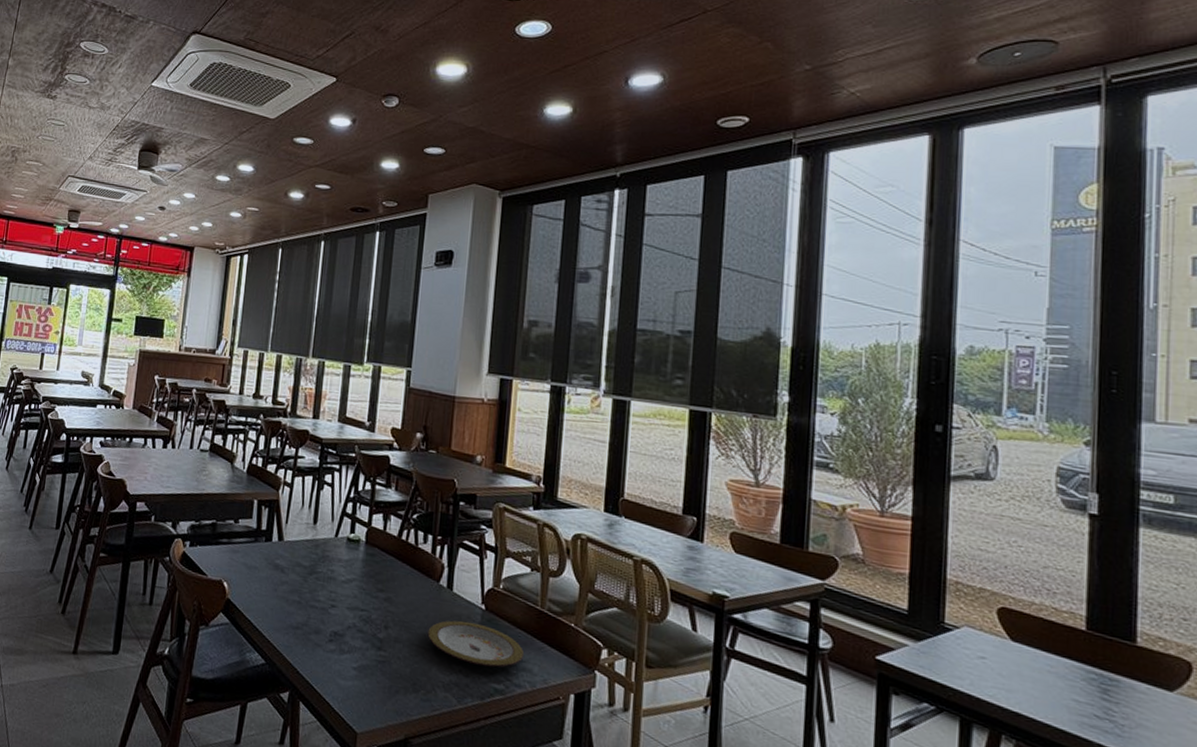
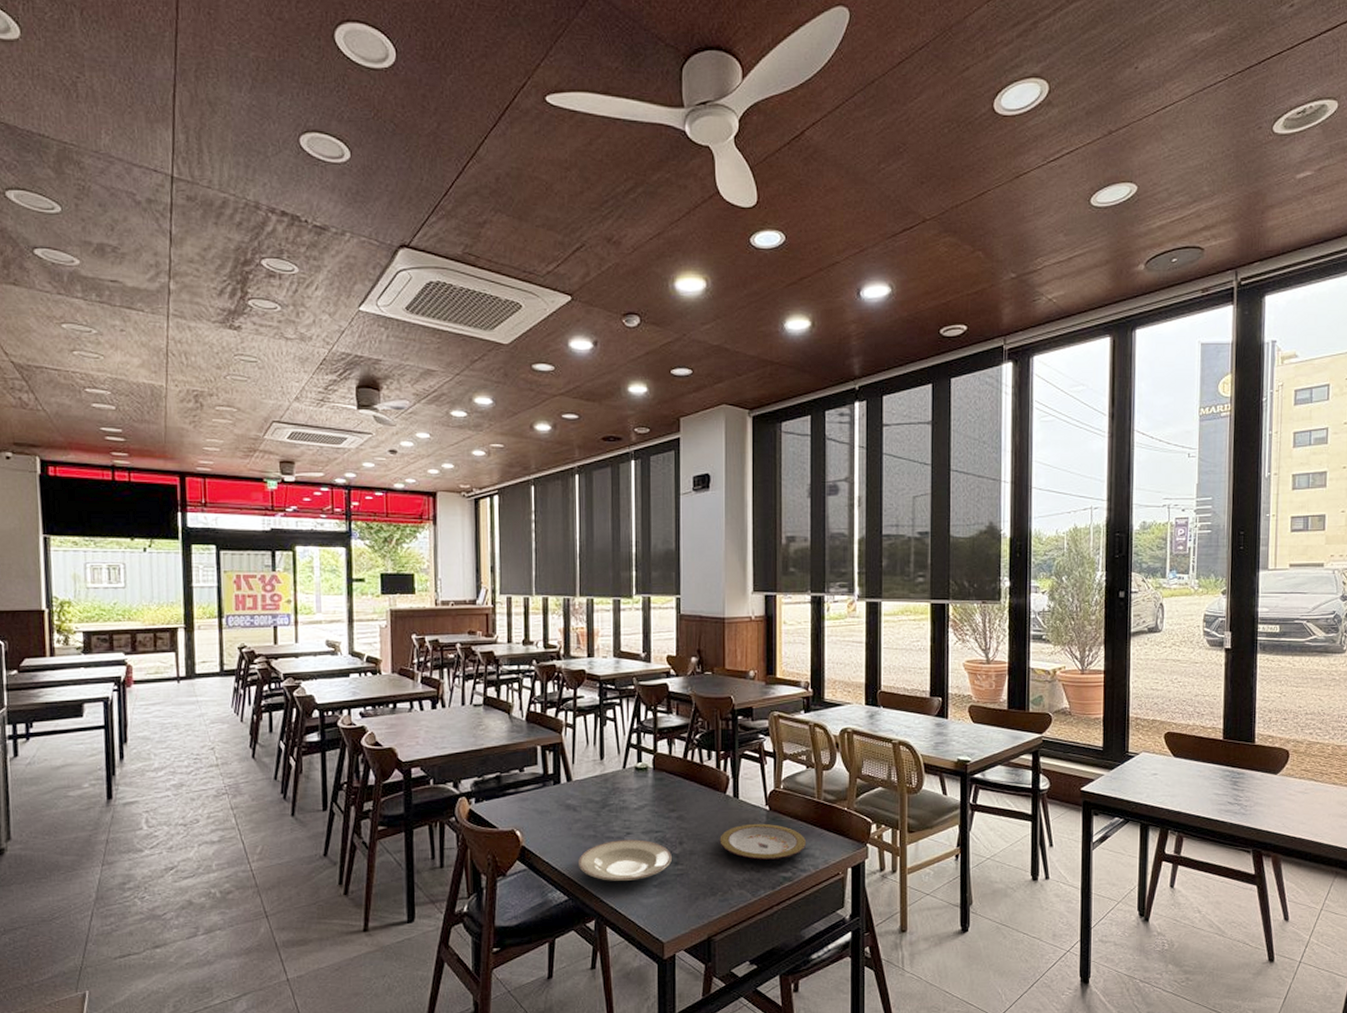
plate: none [279,610,375,658] -> present [577,839,672,881]

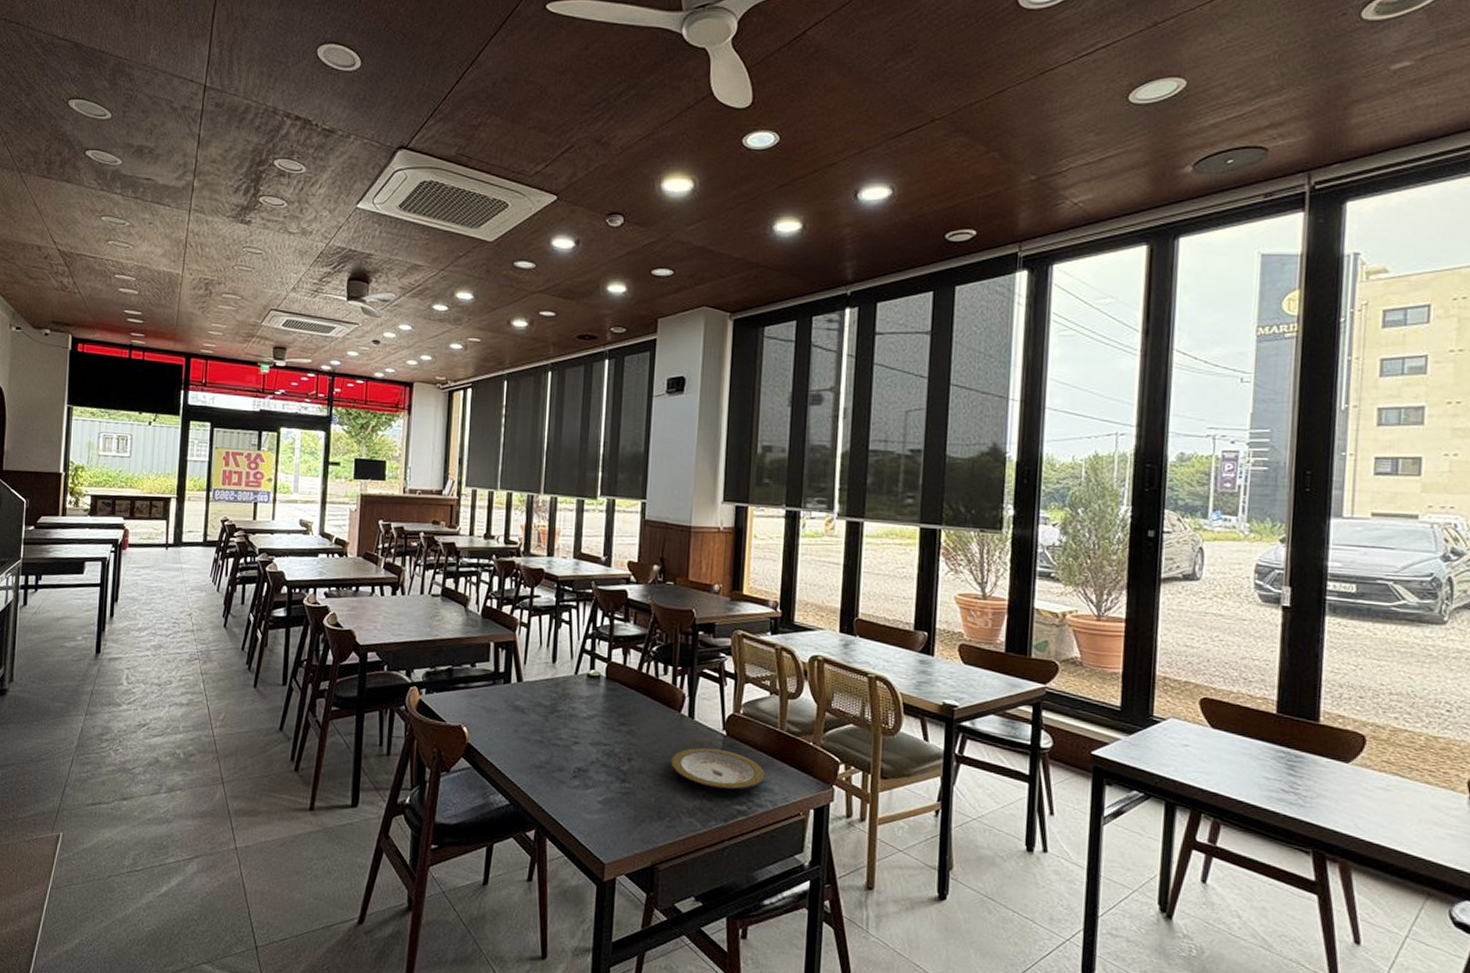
plate: present [577,839,672,881] -> none [522,748,619,793]

